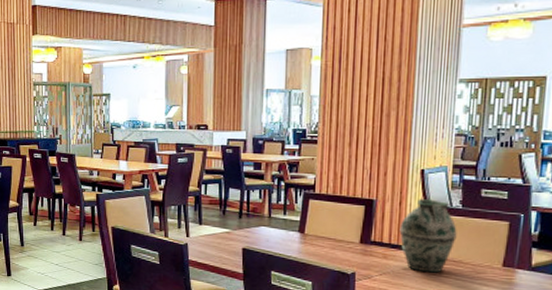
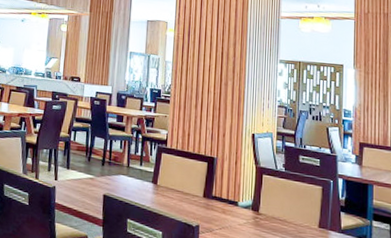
vase: present [399,198,457,273] -> none [235,159,282,230]

